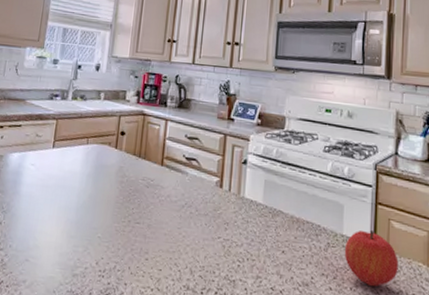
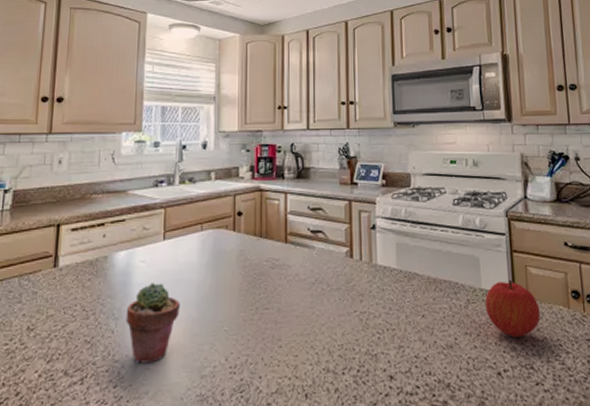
potted succulent: none [12,185,61,256] -> present [125,283,180,364]

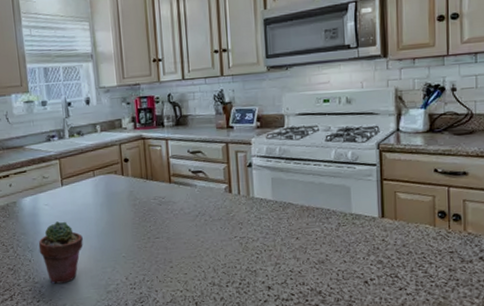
fruit: present [484,279,541,338] -> none [354,204,407,253]

